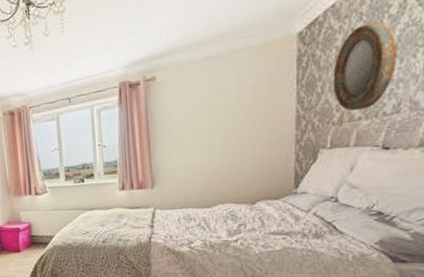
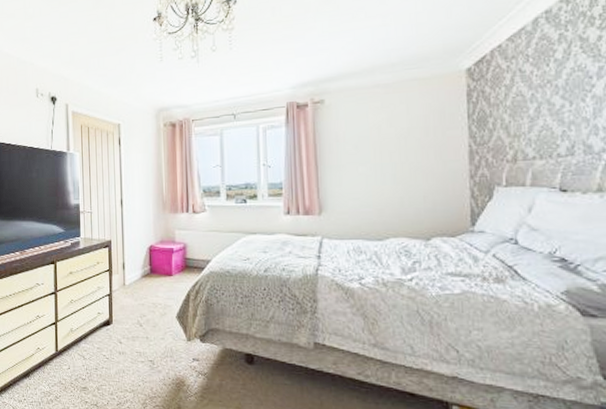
home mirror: present [332,20,397,112] -> none [503,64,566,150]

